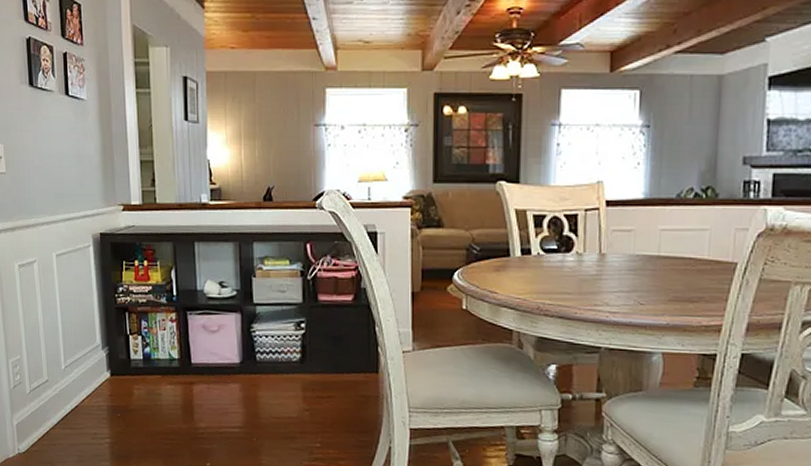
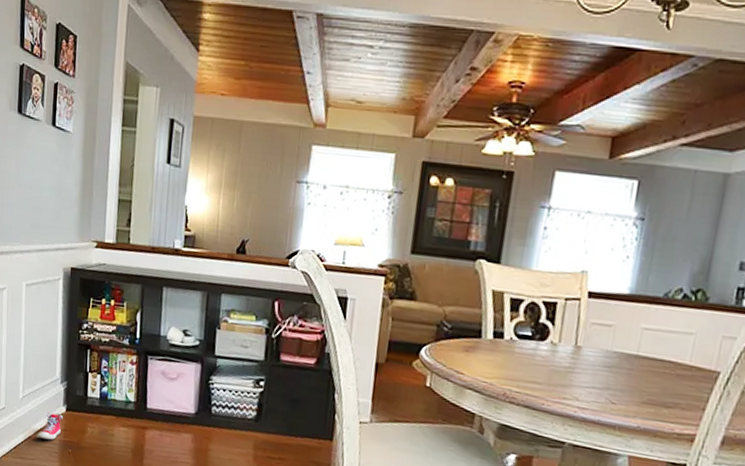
sneaker: none [84,379,108,407] -> present [37,412,63,440]

